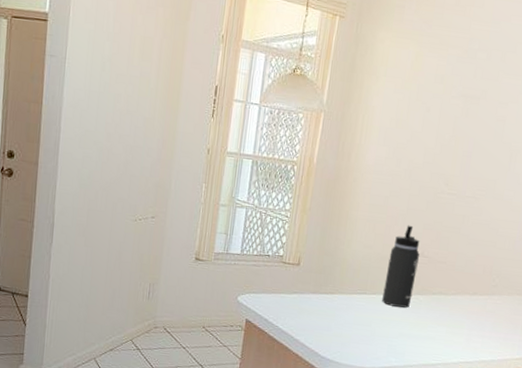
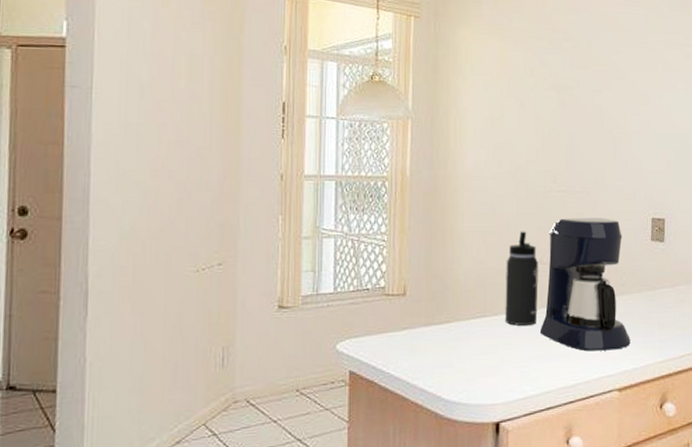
coffee maker: none [411,219,503,342] -> present [539,218,631,351]

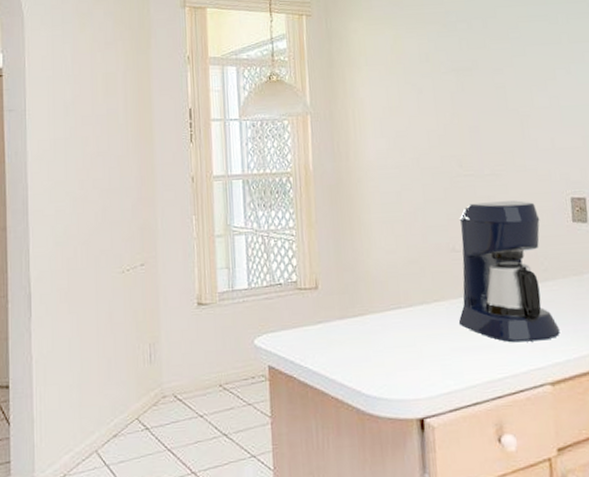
thermos bottle: present [505,231,538,326] -> none [416,218,455,317]

